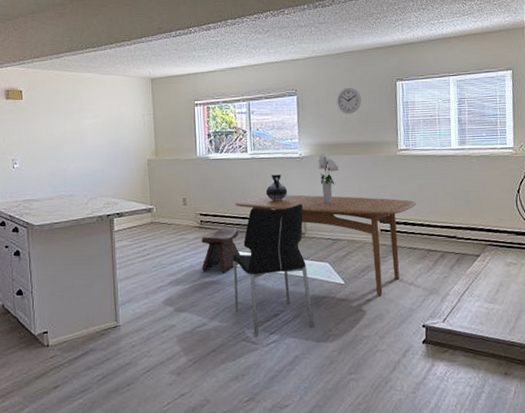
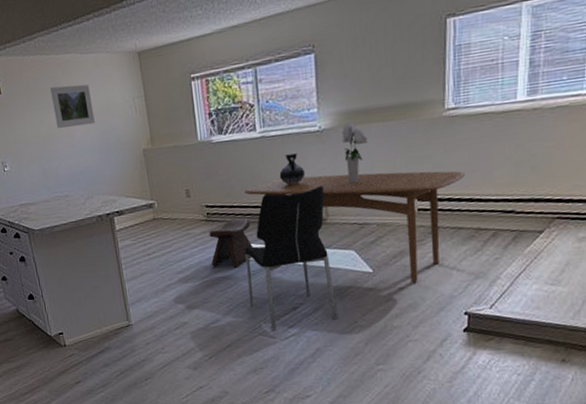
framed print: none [69,98,106,135] -> present [50,84,95,128]
wall clock: present [336,87,362,114] -> none [365,34,399,71]

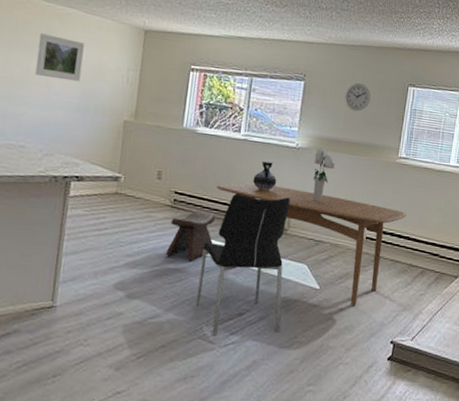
wall clock: none [365,34,399,71] -> present [344,83,371,112]

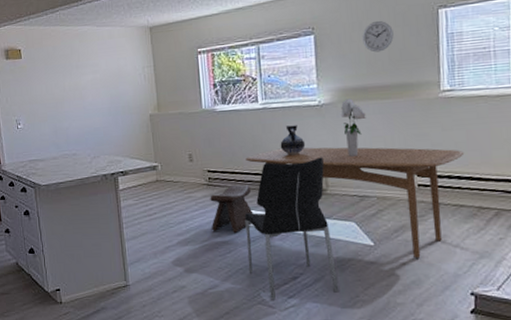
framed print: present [35,33,85,82] -> none [67,53,106,92]

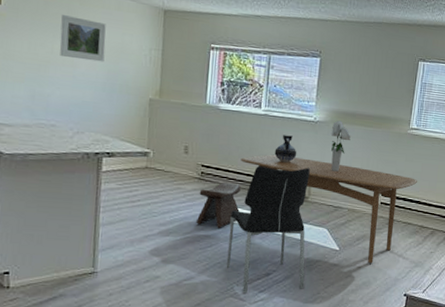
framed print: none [67,53,106,92] -> present [60,15,106,62]
wall clock: present [362,20,394,53] -> none [358,58,384,86]

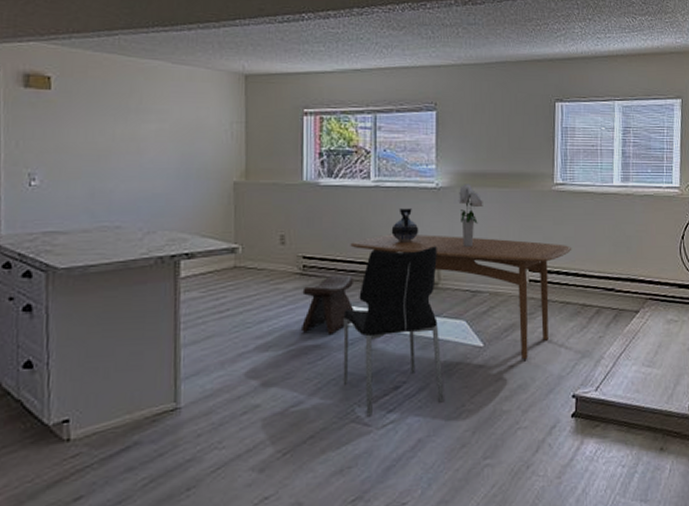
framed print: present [60,15,106,62] -> none [122,94,178,144]

